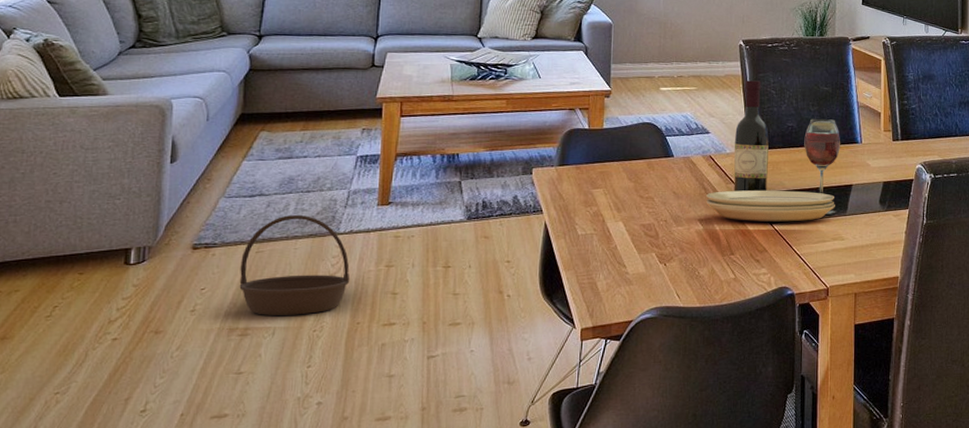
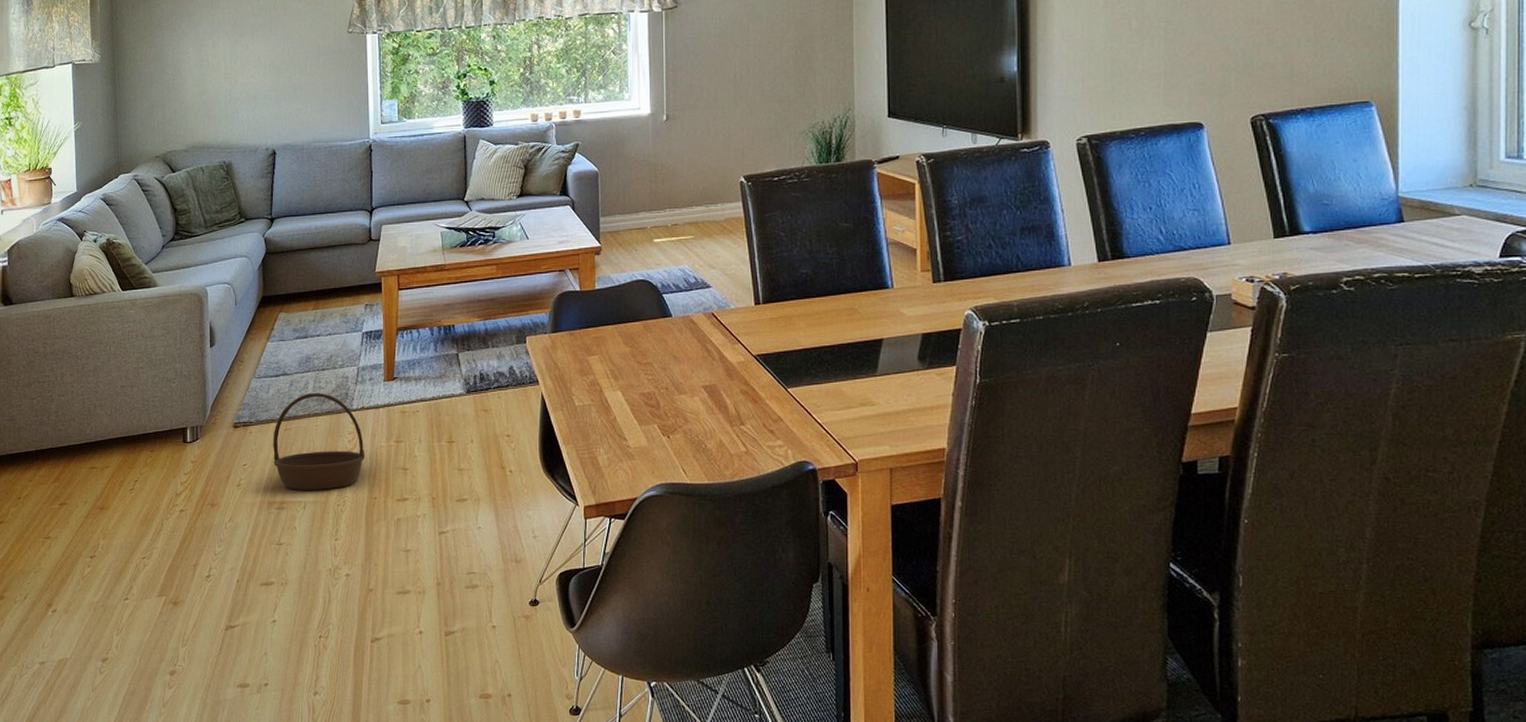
plate: present [706,190,835,222] -> none [710,349,862,386]
wine bottle: present [733,80,769,192] -> none [739,222,780,353]
wineglass: present [804,119,841,215] -> none [821,261,867,376]

